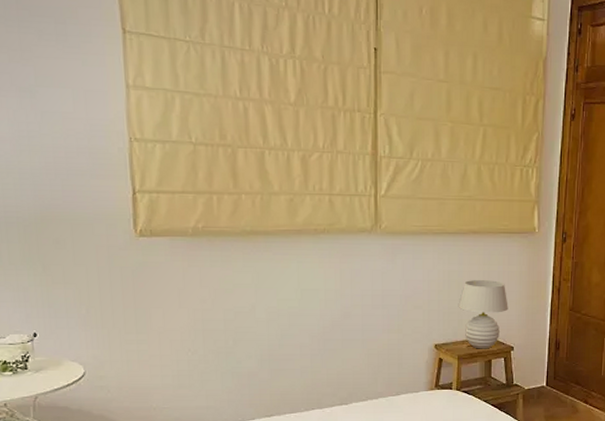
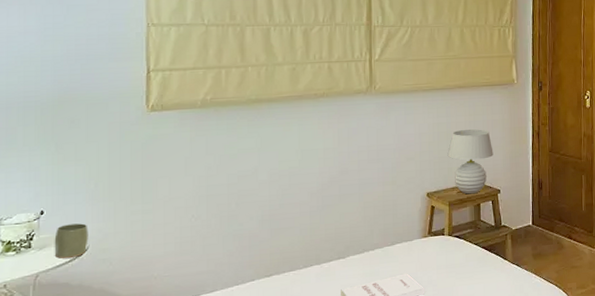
mug: none [50,349,85,382] -> present [54,223,88,259]

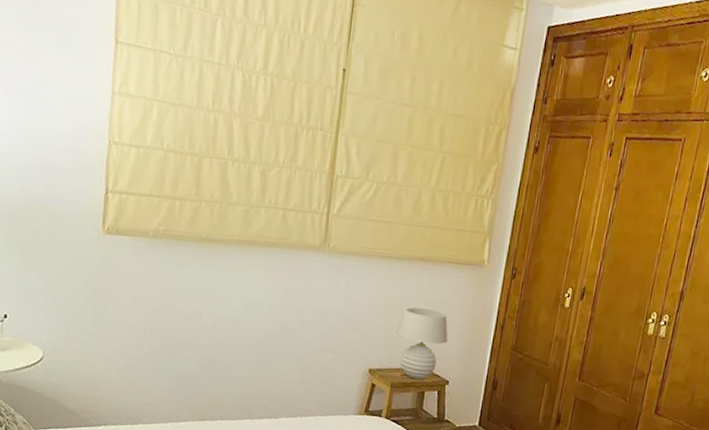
mug: present [54,223,88,259] -> none [14,331,44,364]

